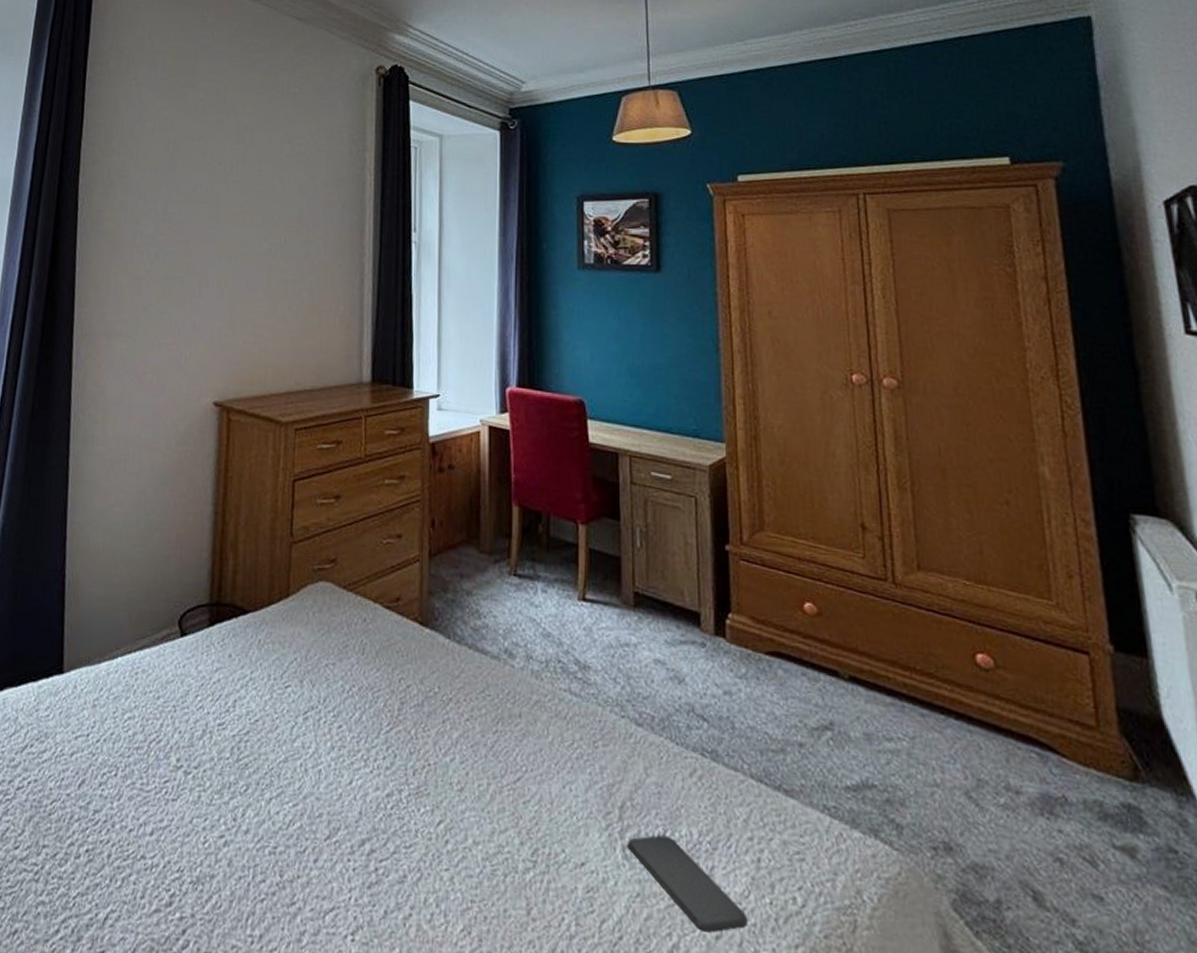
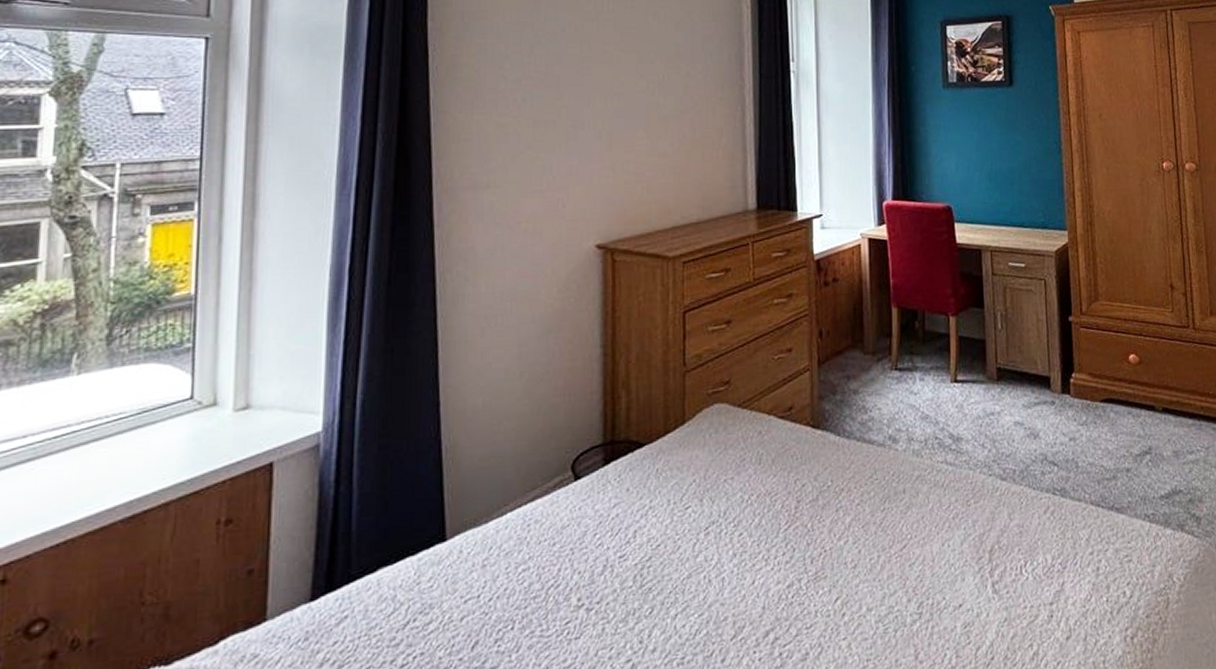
smartphone: present [627,834,748,933] -> none [996,565,1091,636]

